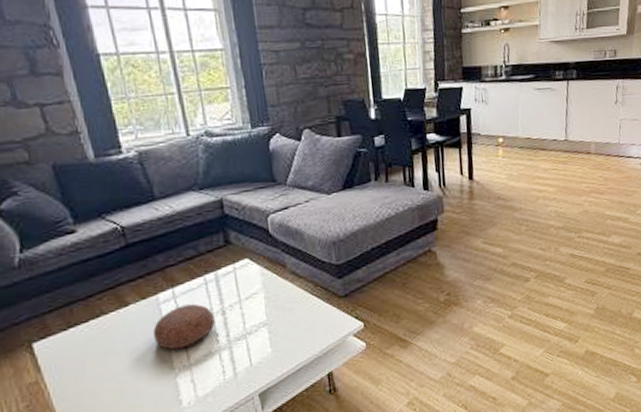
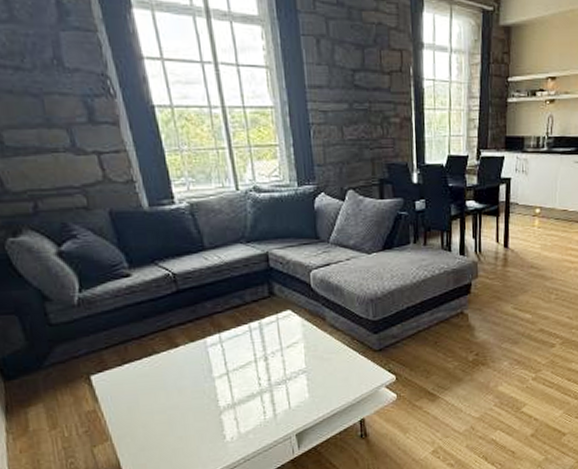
decorative bowl: present [152,303,216,350] -> none [200,349,258,390]

